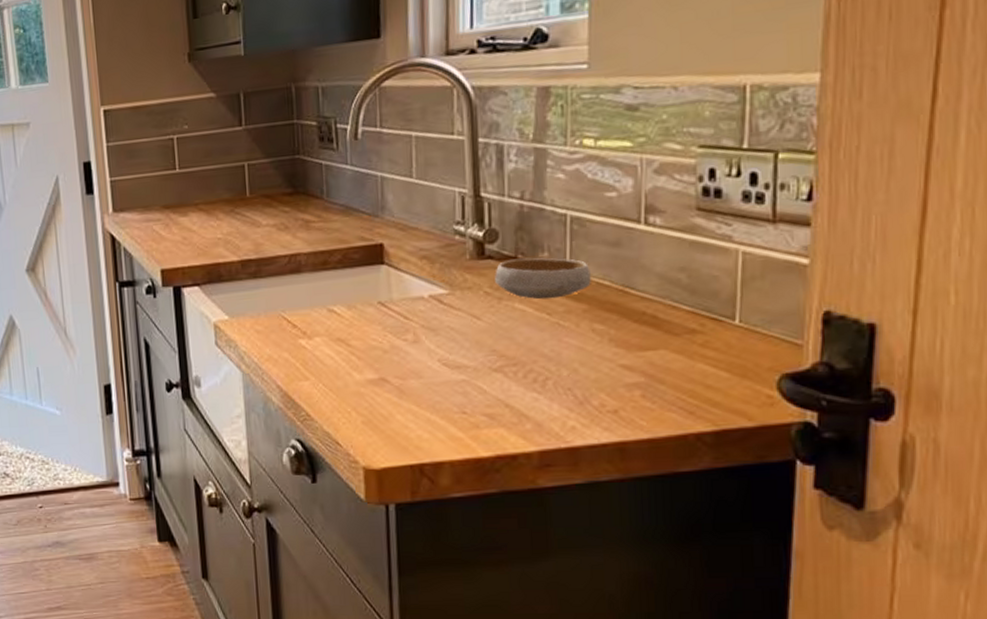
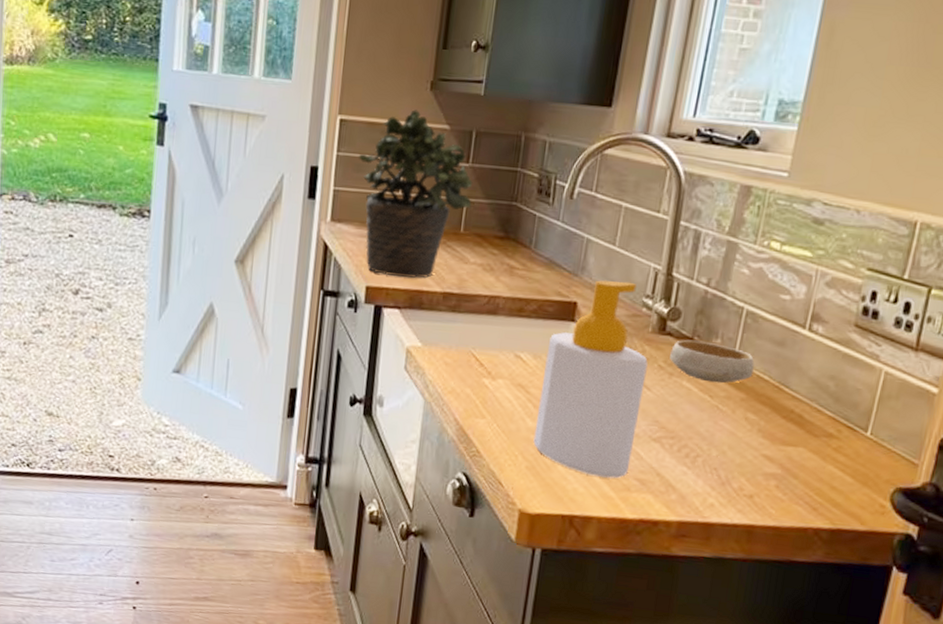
potted plant: none [128,84,253,255] -> present [358,109,473,279]
soap bottle: none [361,212,474,420] -> present [533,280,648,479]

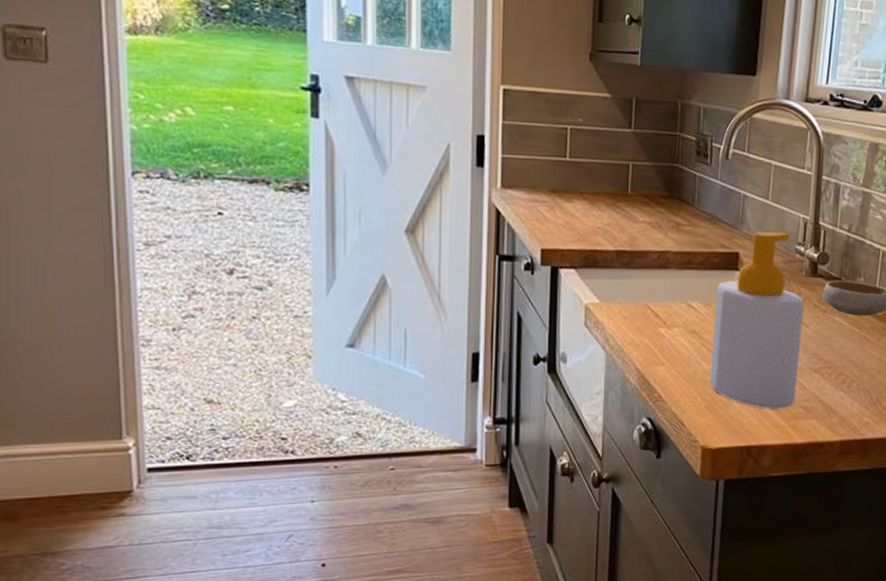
potted plant: present [358,109,473,279] -> none [524,79,637,239]

